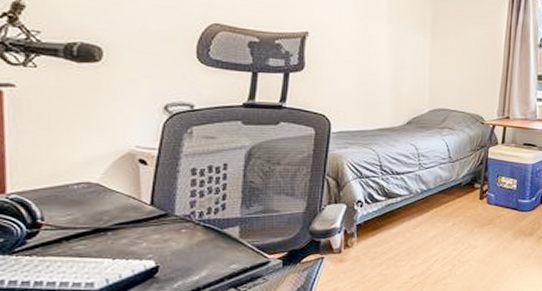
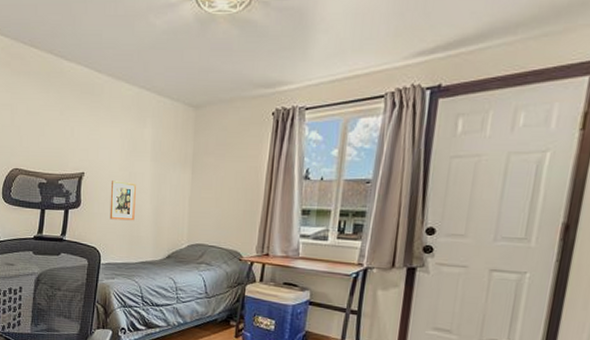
picture frame: none [340,42,371,86] -> present [109,180,136,221]

